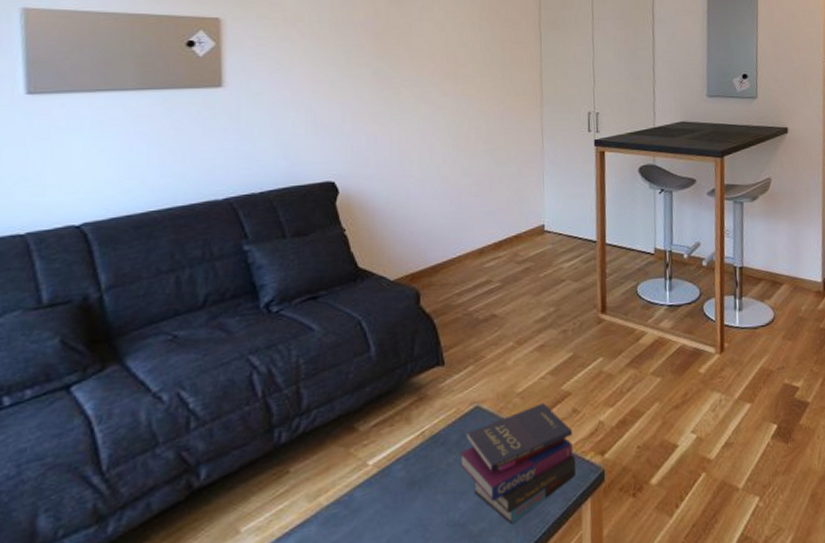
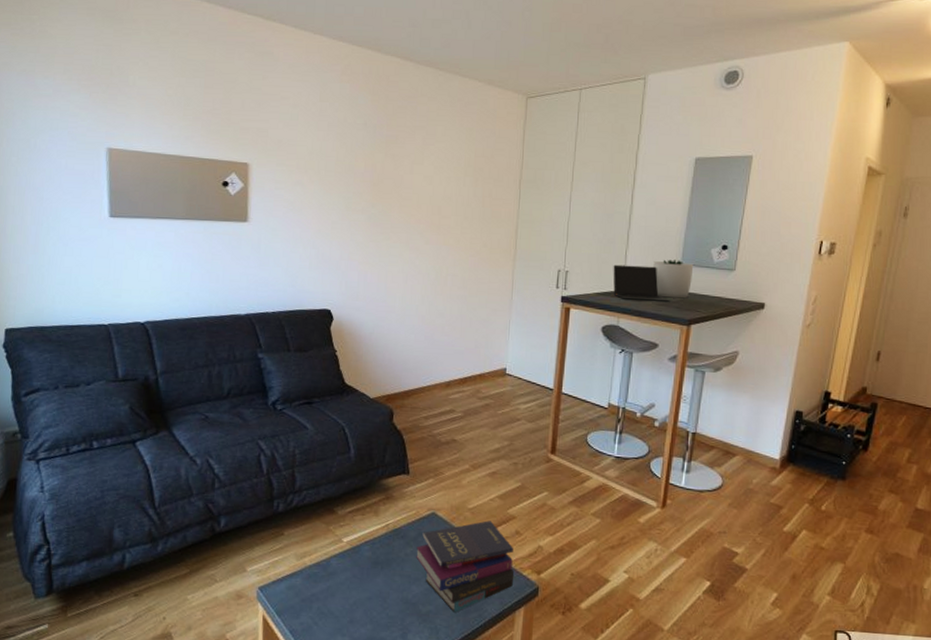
laptop: none [643,100,702,137] -> present [613,264,670,302]
planter: none [680,92,720,131] -> present [652,259,694,299]

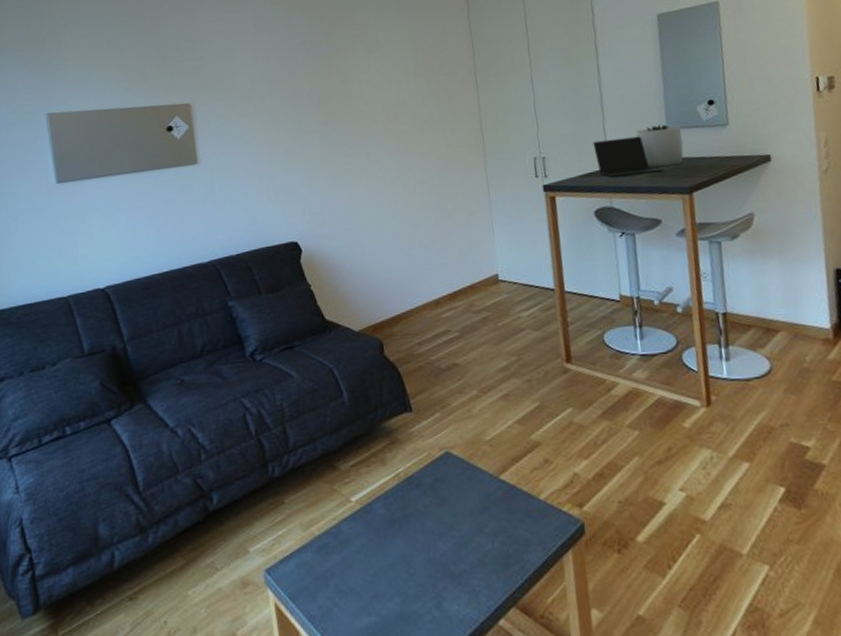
books: present [416,520,515,613] -> none [435,452,553,568]

